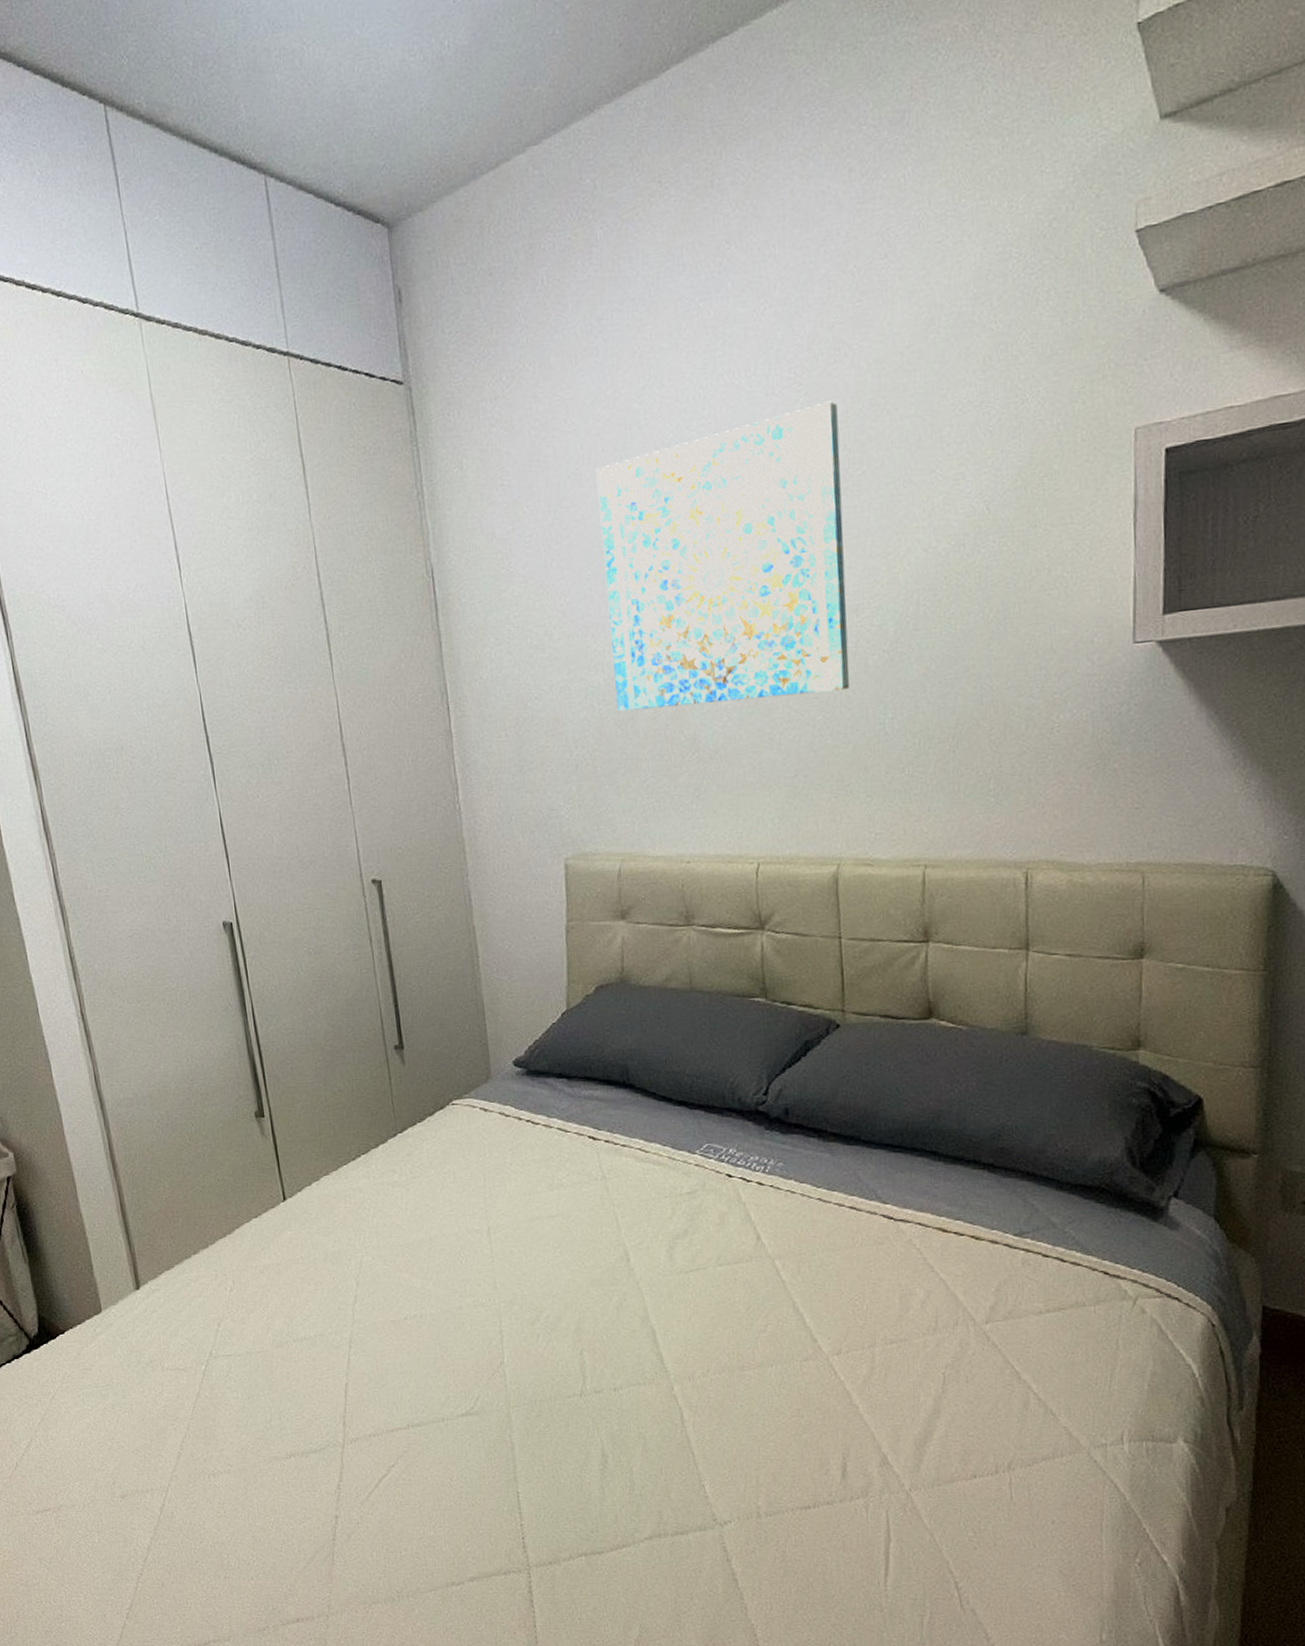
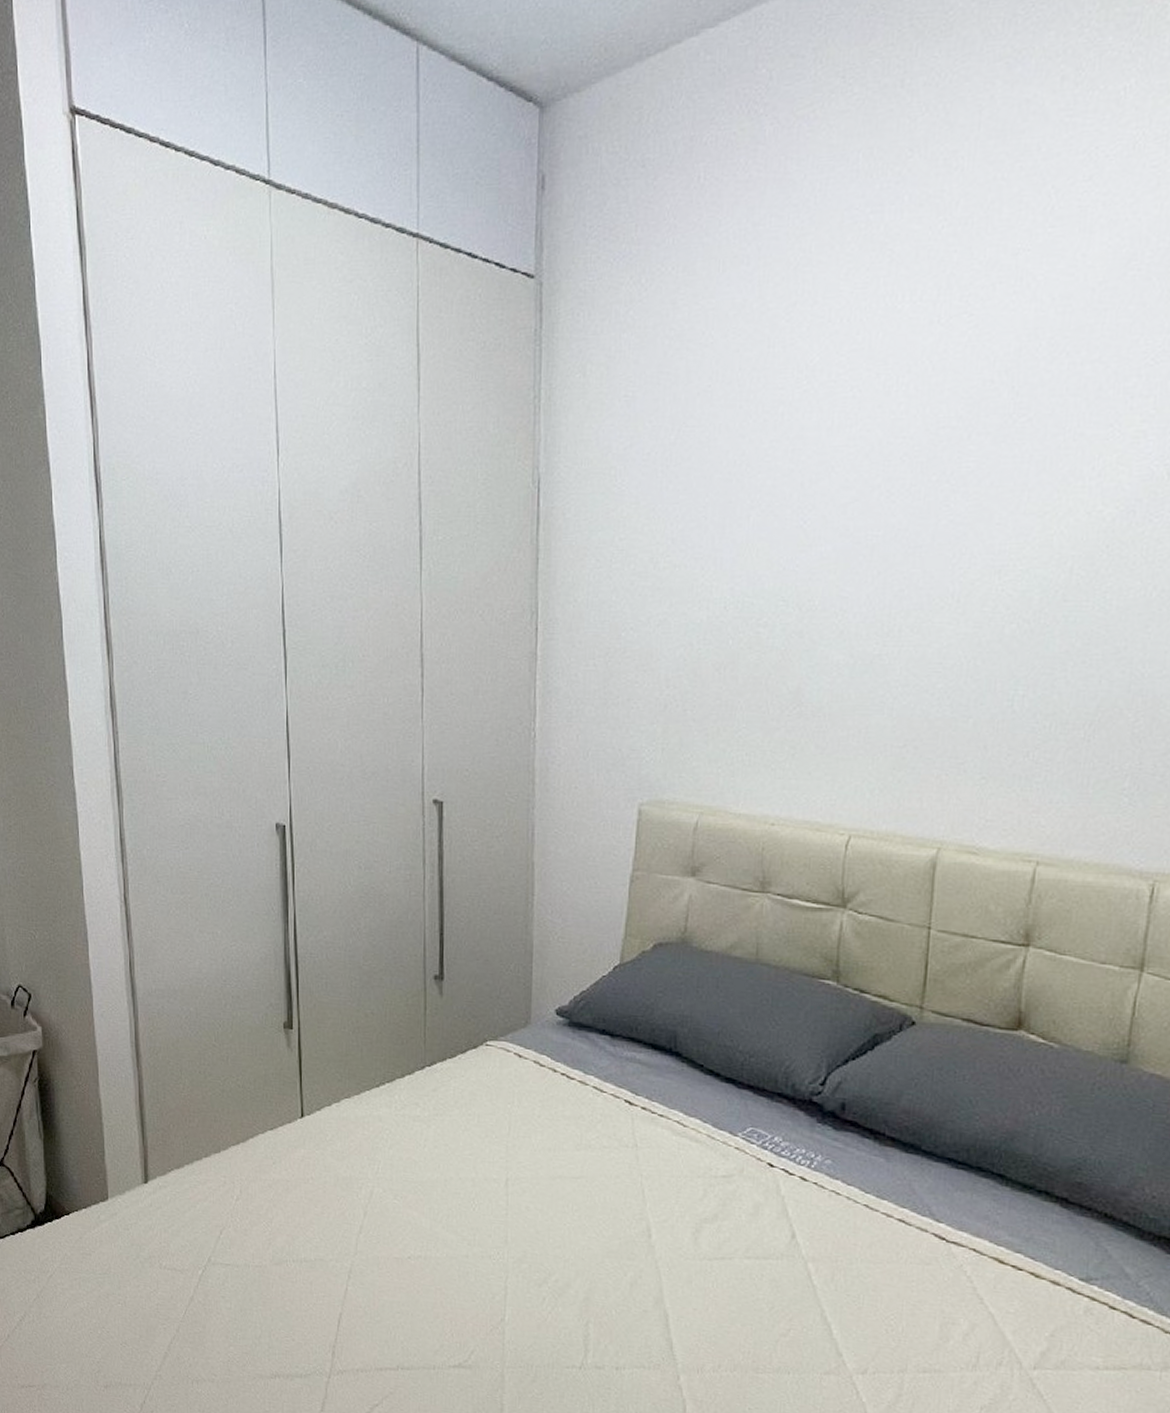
wall art: present [596,401,850,712] -> none [718,336,1010,658]

